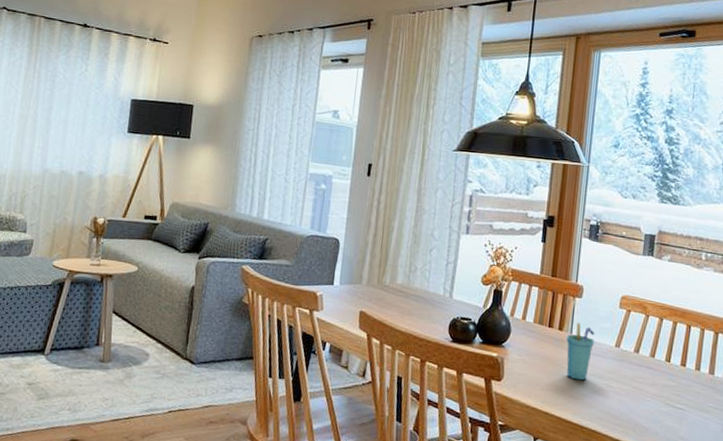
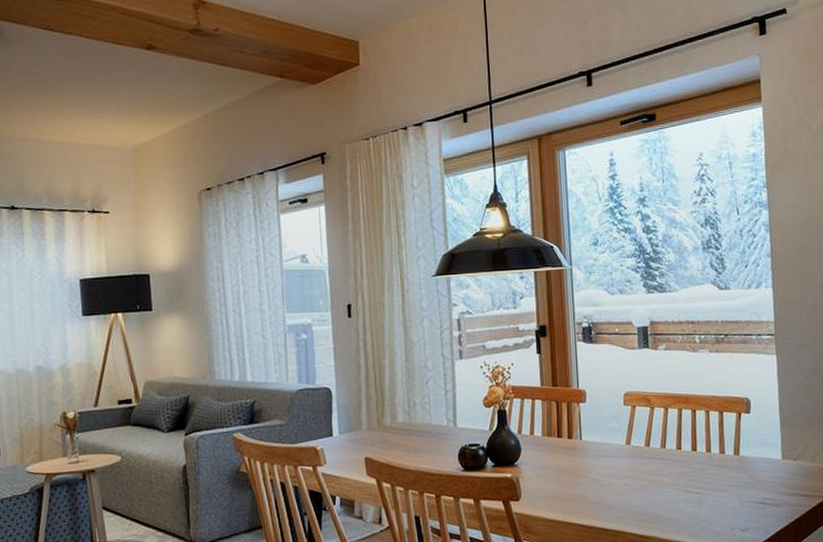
cup: present [566,322,595,381] -> none [577,427,605,485]

